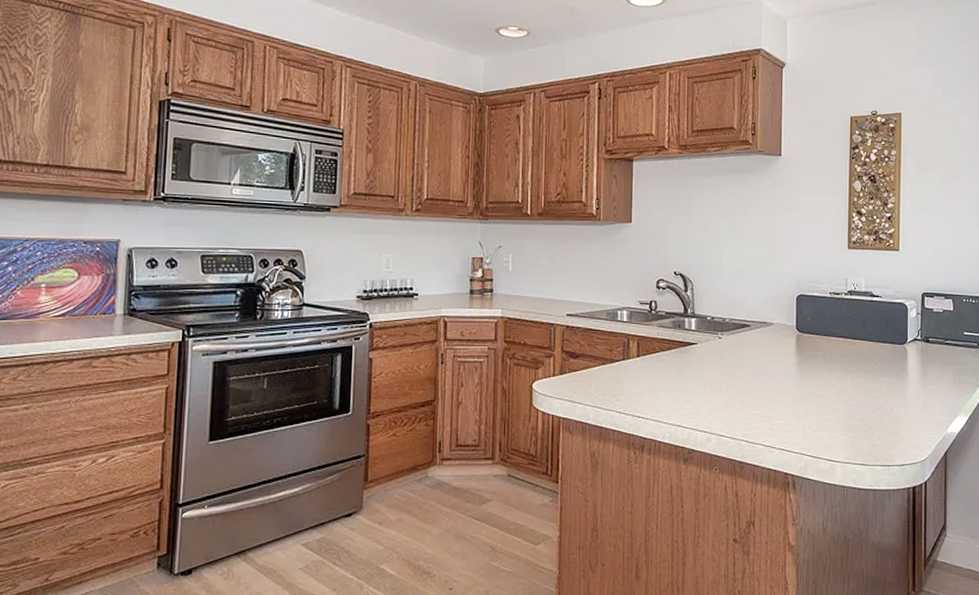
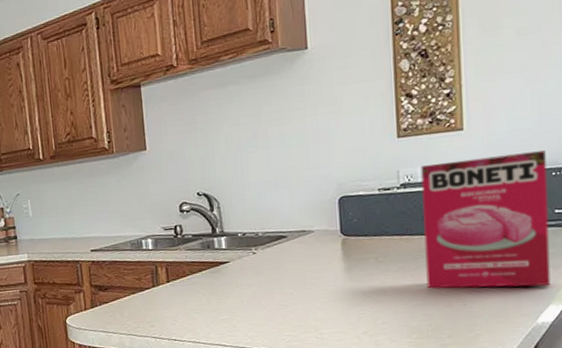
cereal box: none [864,277,959,399] -> present [421,150,551,289]

